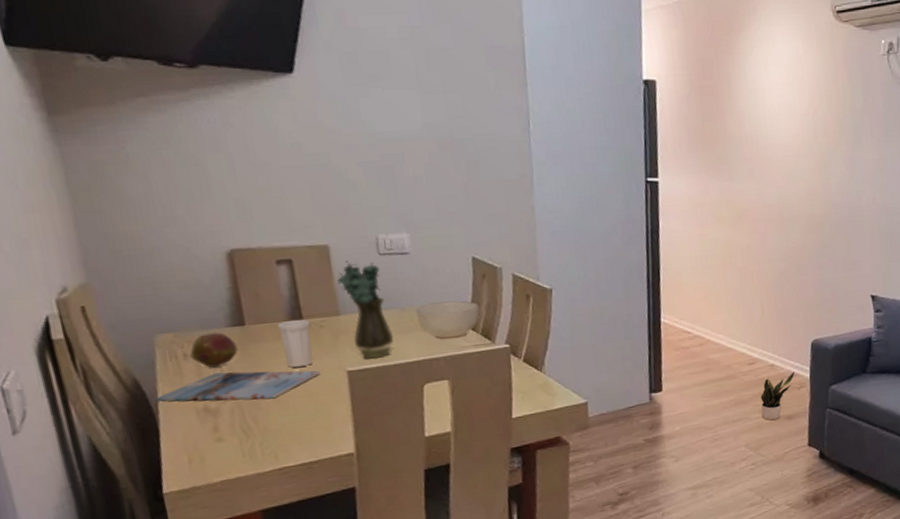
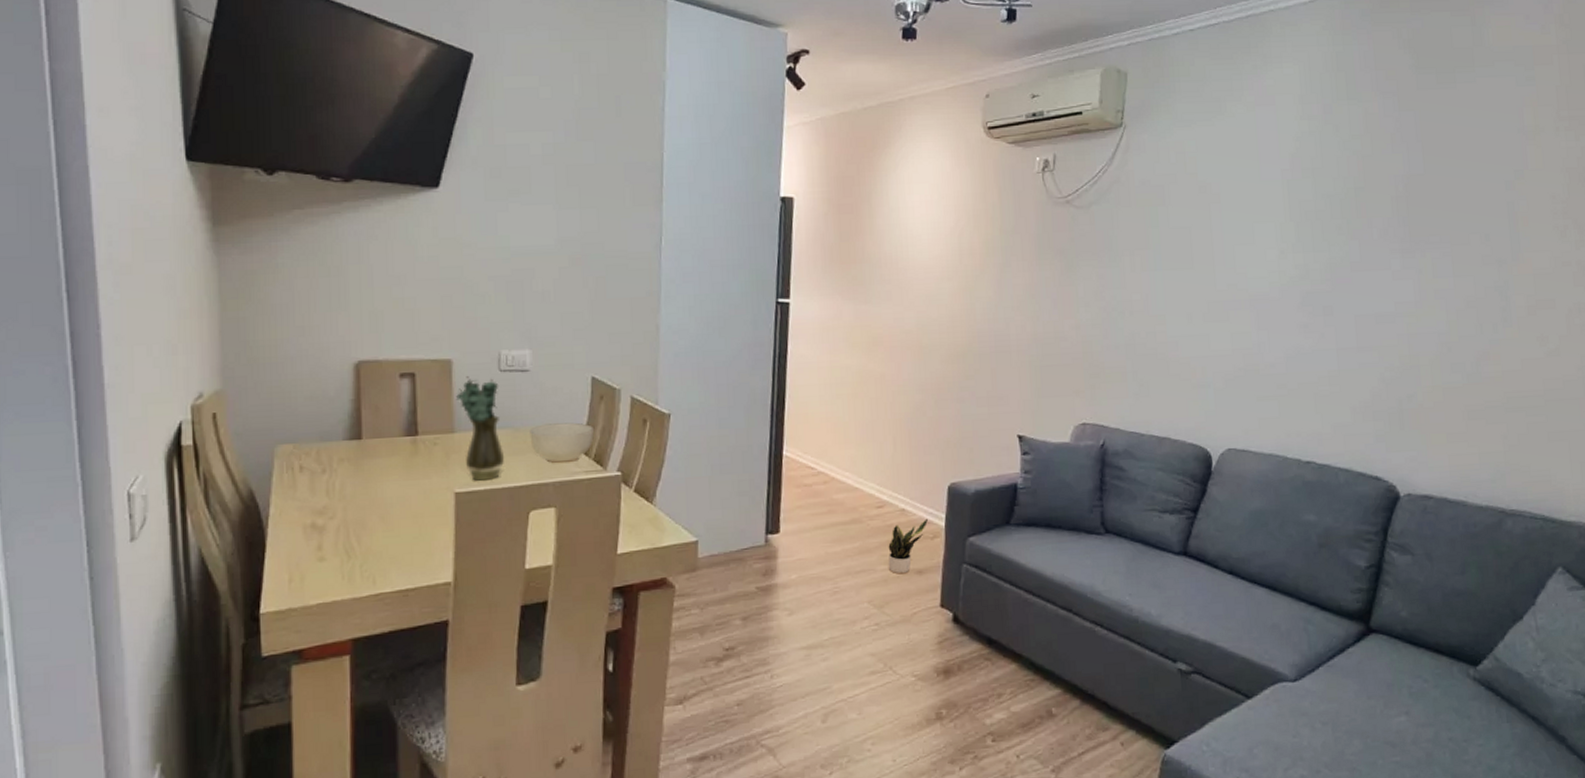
magazine: present [155,370,320,402] -> none [267,487,428,519]
fruit: present [190,332,239,368] -> none [306,445,352,482]
cup: present [277,319,314,368] -> none [393,435,425,486]

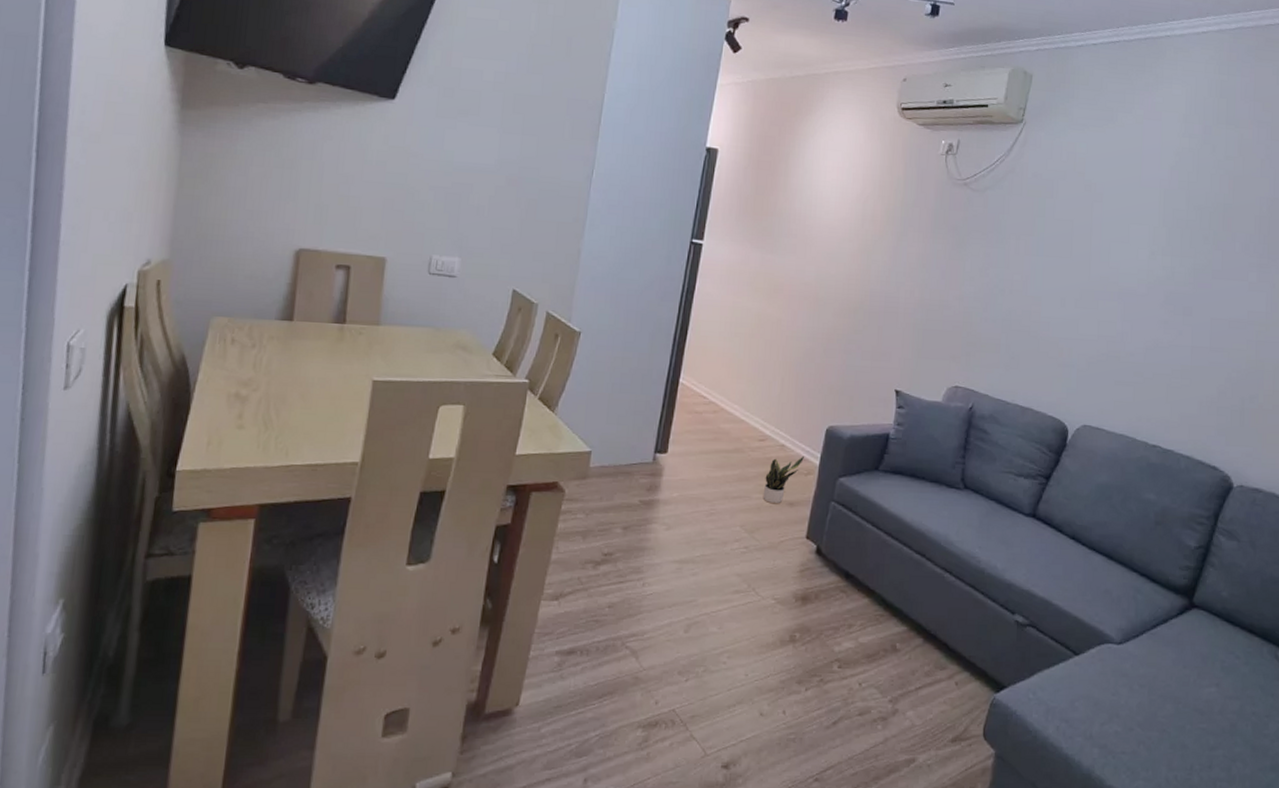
vase: present [456,376,505,481] -> none [385,275,427,374]
bowl: present [529,422,595,463] -> none [448,327,510,365]

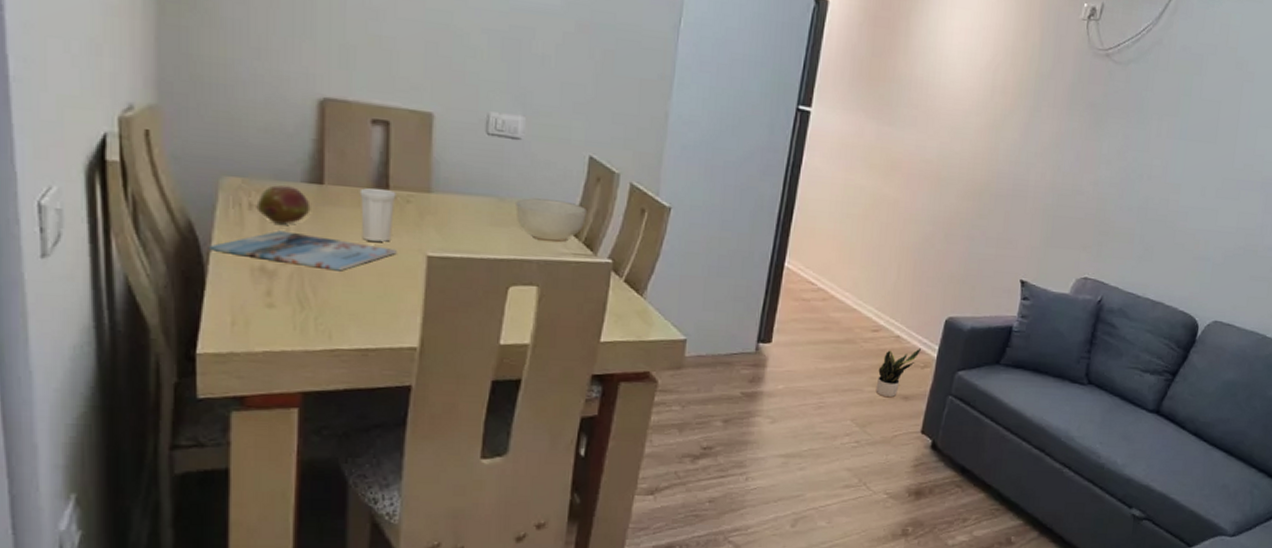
magazine: none [195,361,348,396] -> present [208,230,397,271]
fruit: none [237,323,281,356] -> present [256,185,311,225]
cup: none [320,322,351,369] -> present [359,187,396,242]
bowl: none [448,327,510,365] -> present [515,198,588,242]

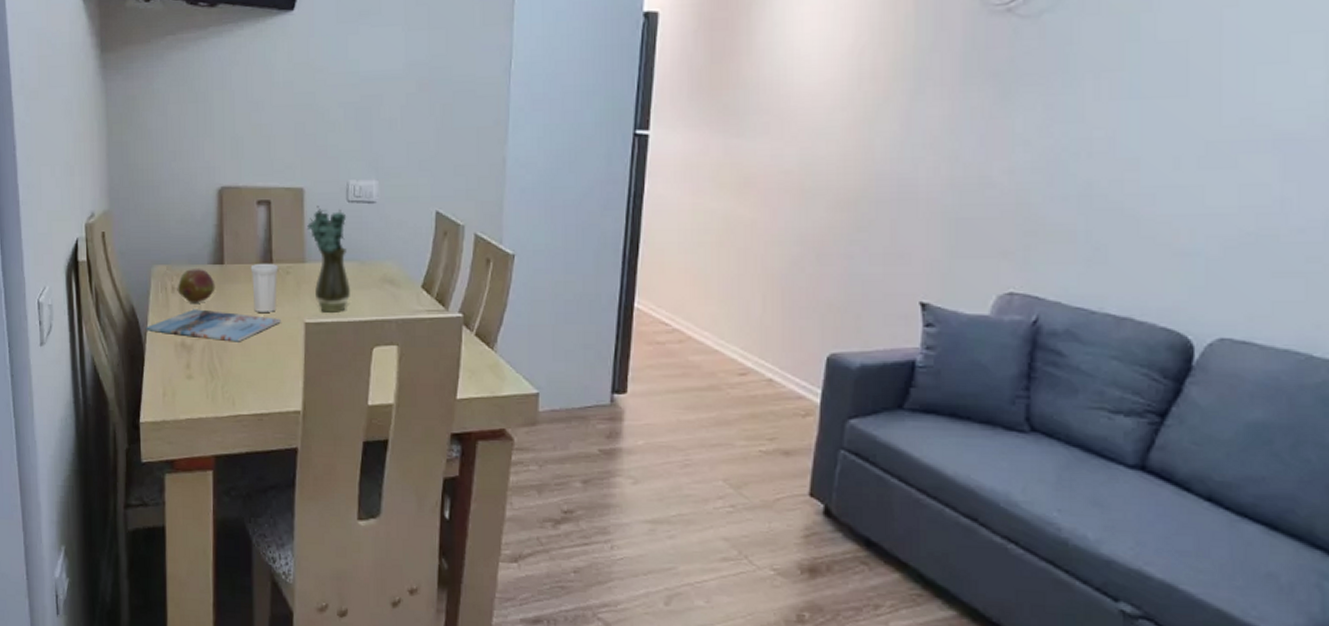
vase: none [436,134,486,250] -> present [307,206,351,314]
bowl: present [515,198,588,242] -> none [375,258,438,299]
potted plant: present [875,348,921,398] -> none [749,392,799,453]

